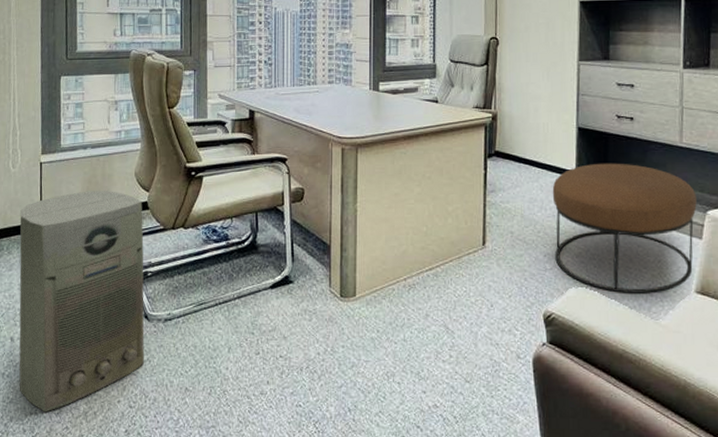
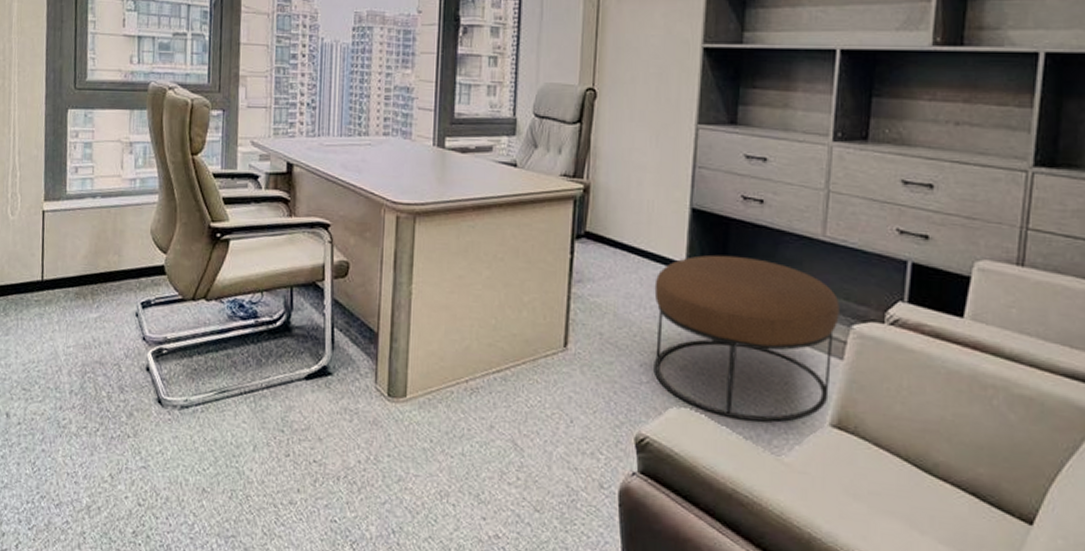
air purifier: present [19,191,145,413] -> none [14,248,159,503]

